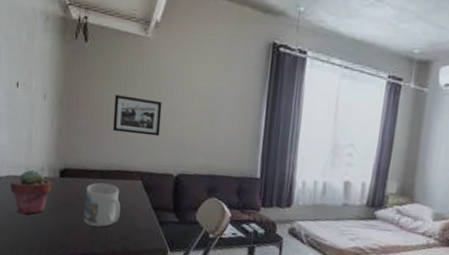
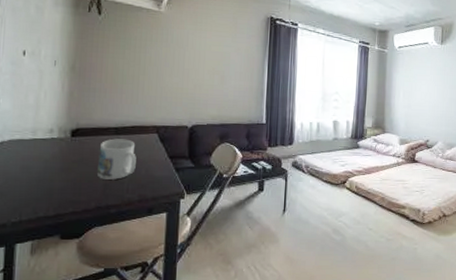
potted succulent: present [10,169,52,215] -> none [13,132,62,177]
picture frame: present [112,95,162,137] -> none [127,60,176,94]

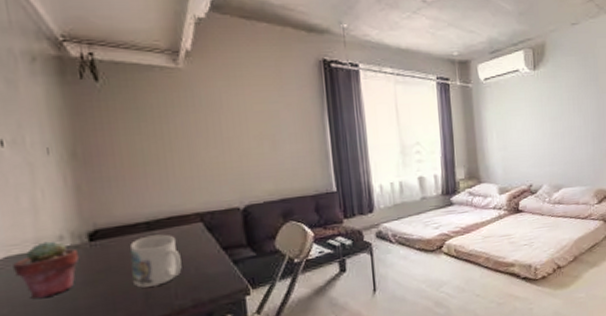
potted succulent: none [13,132,62,177] -> present [13,241,80,299]

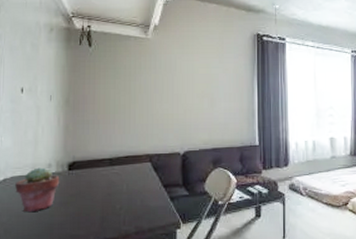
mug: present [129,234,182,288] -> none [93,169,131,212]

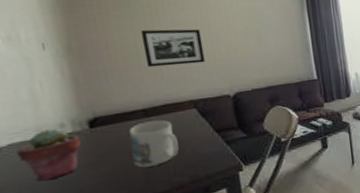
mug: none [93,169,131,212] -> present [128,120,179,168]
picture frame: none [119,89,165,122] -> present [140,29,206,68]

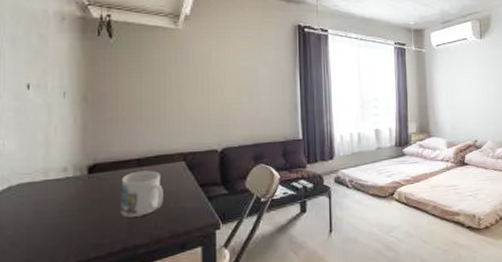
potted succulent: present [16,128,82,181] -> none [23,172,78,223]
picture frame: present [140,29,206,68] -> none [147,83,200,119]

